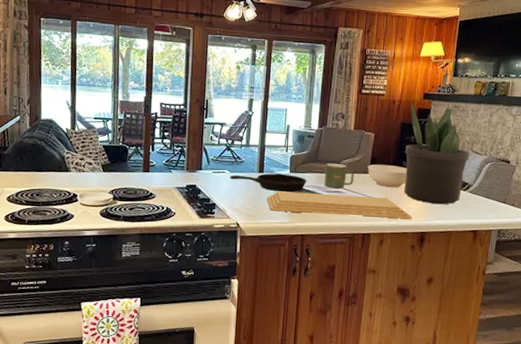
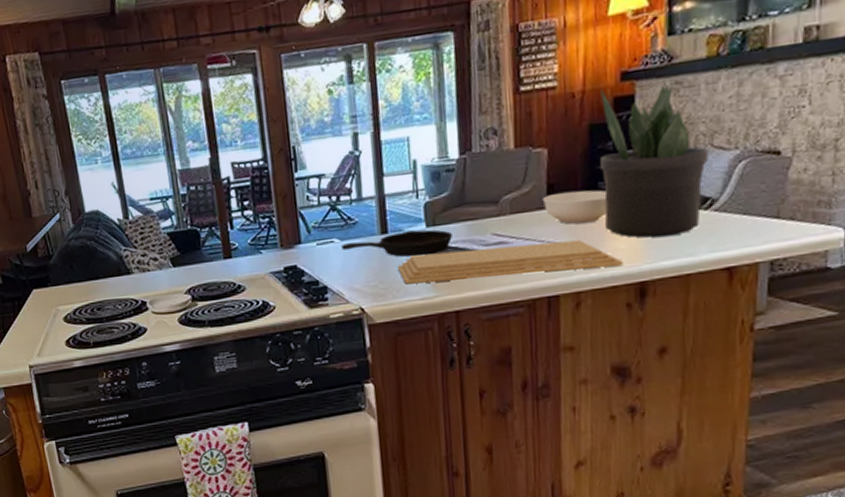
mug: present [324,163,354,190] -> none [477,202,524,241]

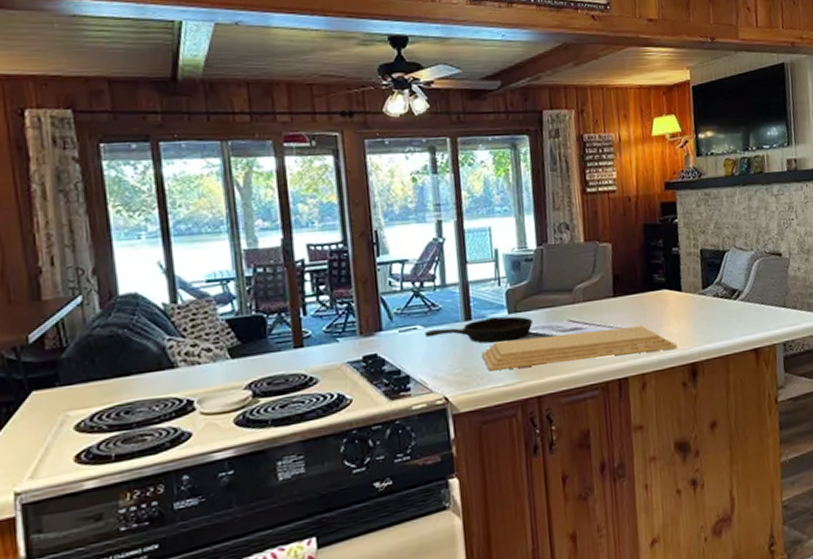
bowl: present [542,189,607,225] -> none [609,281,662,312]
planter: present [600,83,709,238] -> none [650,194,734,324]

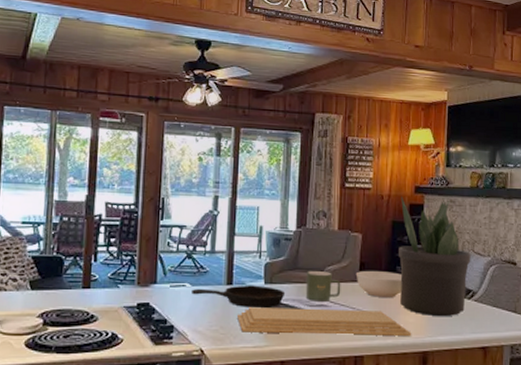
mug: none [554,290,596,328] -> present [305,271,341,303]
bowl: none [609,281,662,312] -> present [355,270,402,297]
planter: none [650,194,734,324] -> present [399,196,471,316]

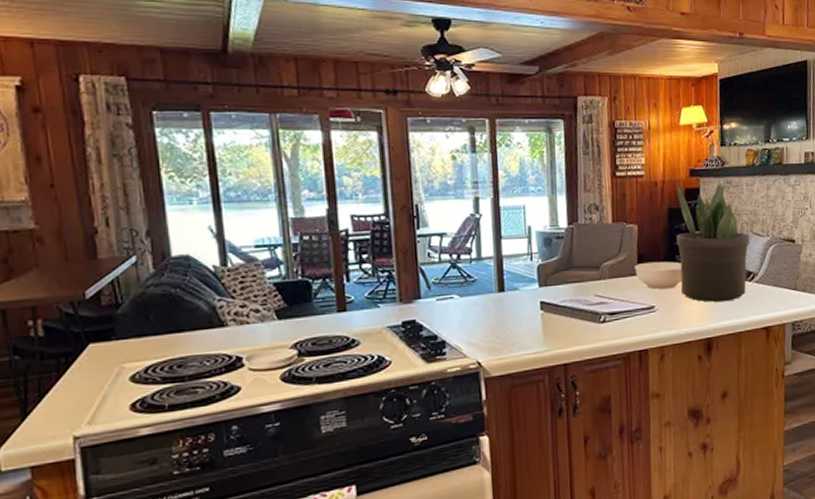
frying pan: present [192,285,286,309] -> none [461,289,562,314]
cutting board: present [238,307,412,336] -> none [513,302,695,340]
mug: present [305,271,341,303] -> none [582,268,620,301]

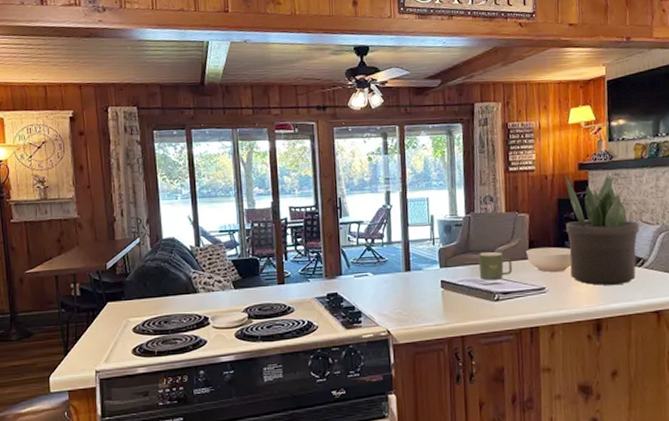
mug: none [582,268,620,301] -> present [478,252,513,282]

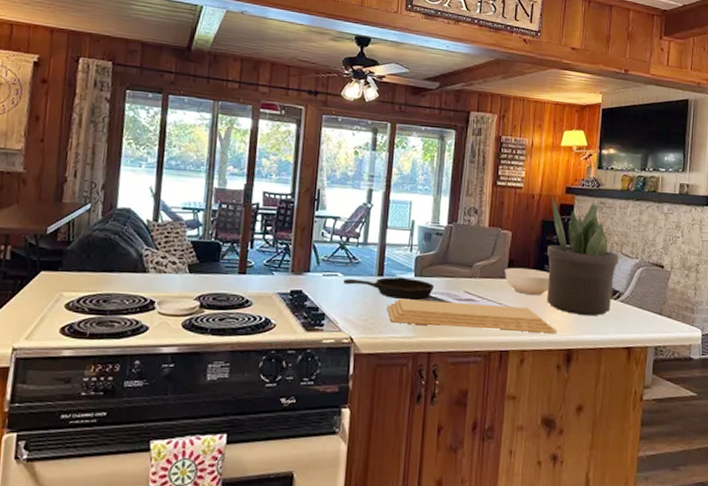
frying pan: none [374,269,460,291] -> present [343,277,435,301]
cutting board: none [418,284,585,313] -> present [387,298,557,333]
mug: present [478,252,513,282] -> none [454,266,490,298]

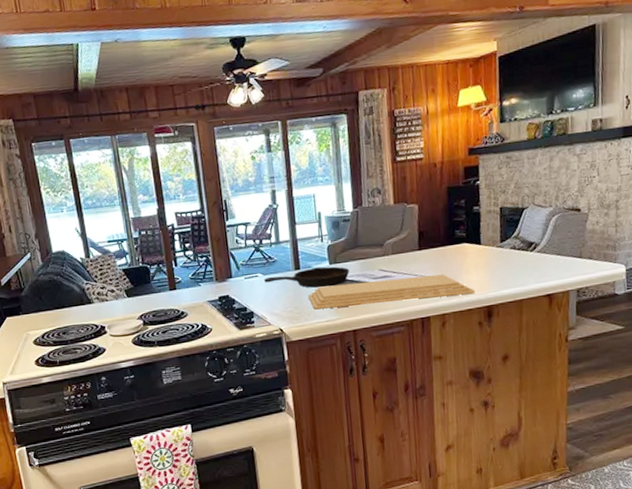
bowl: present [504,267,549,295] -> none [415,236,462,262]
planter: present [547,196,619,316] -> none [454,157,532,273]

